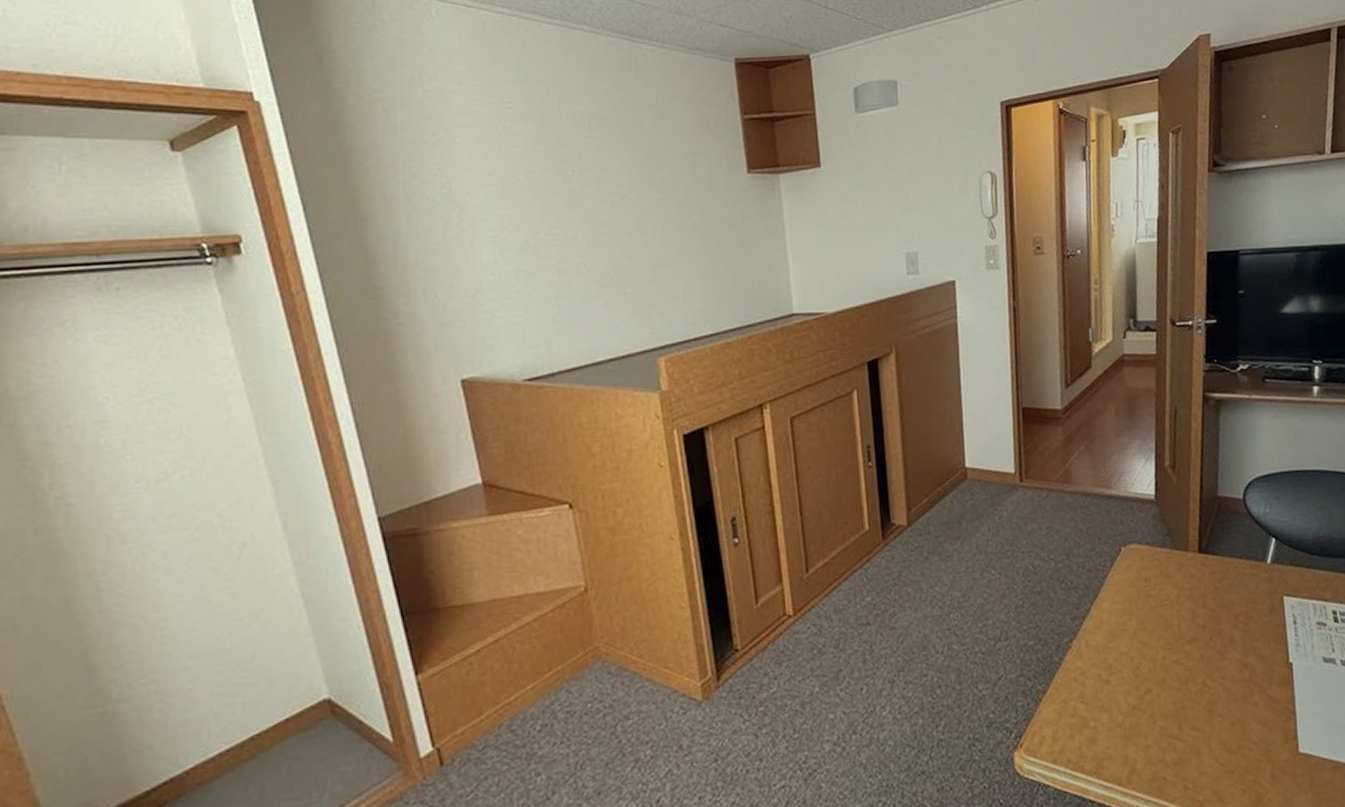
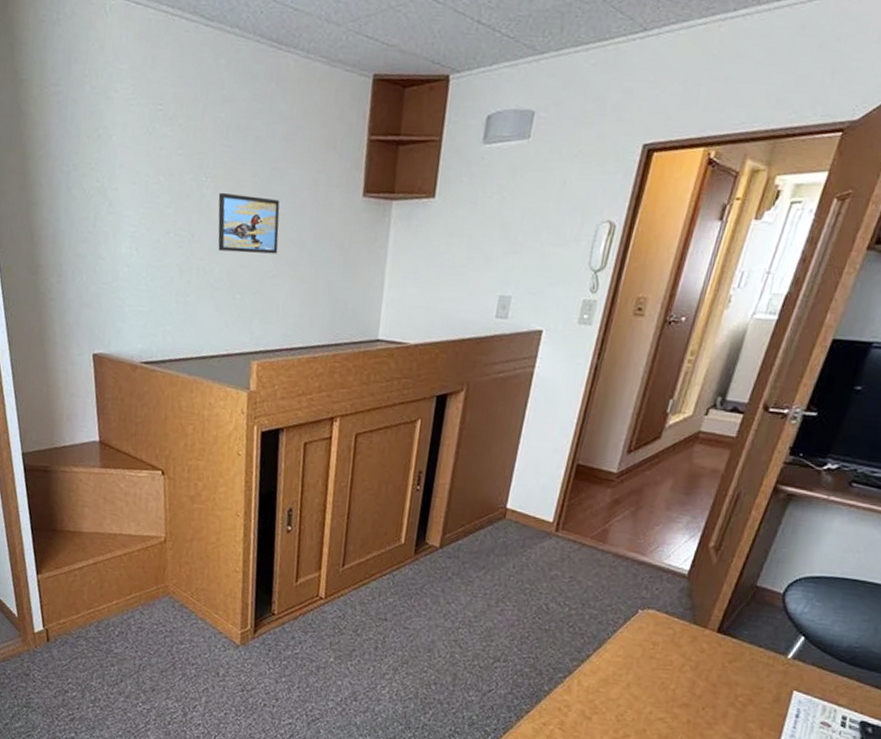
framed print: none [590,184,667,245] -> present [218,192,280,254]

